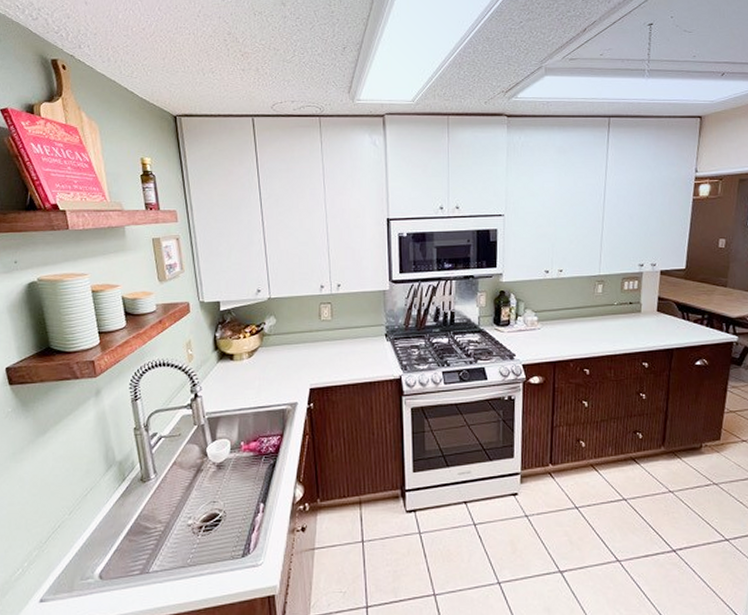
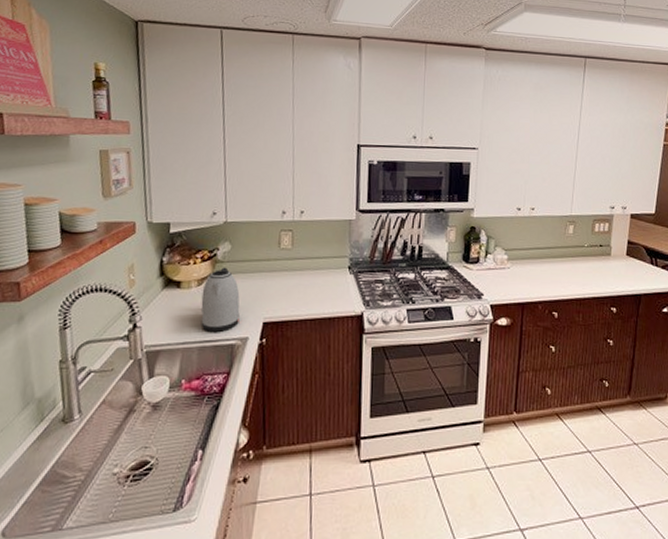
kettle: none [253,339,288,398] -> present [201,267,240,332]

